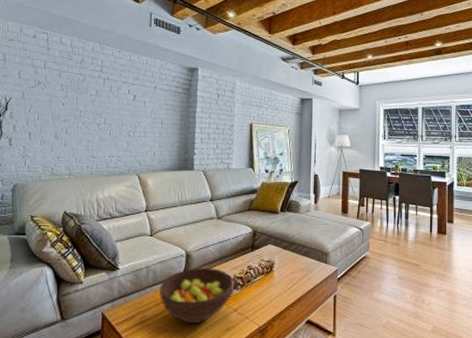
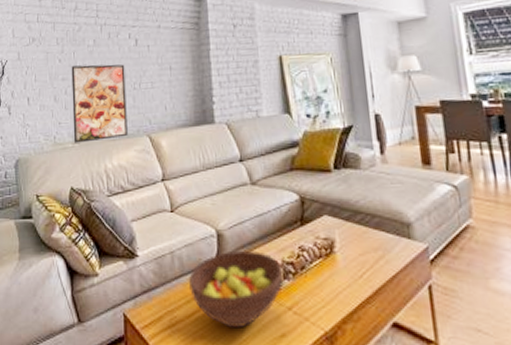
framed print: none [70,110,122,176] -> present [71,64,128,143]

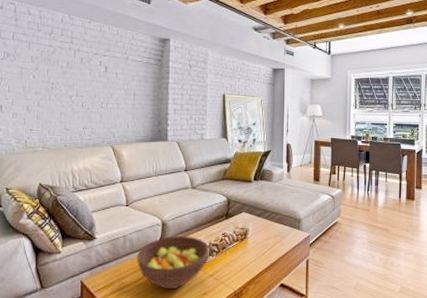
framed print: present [71,64,128,143] -> none [44,83,94,148]

